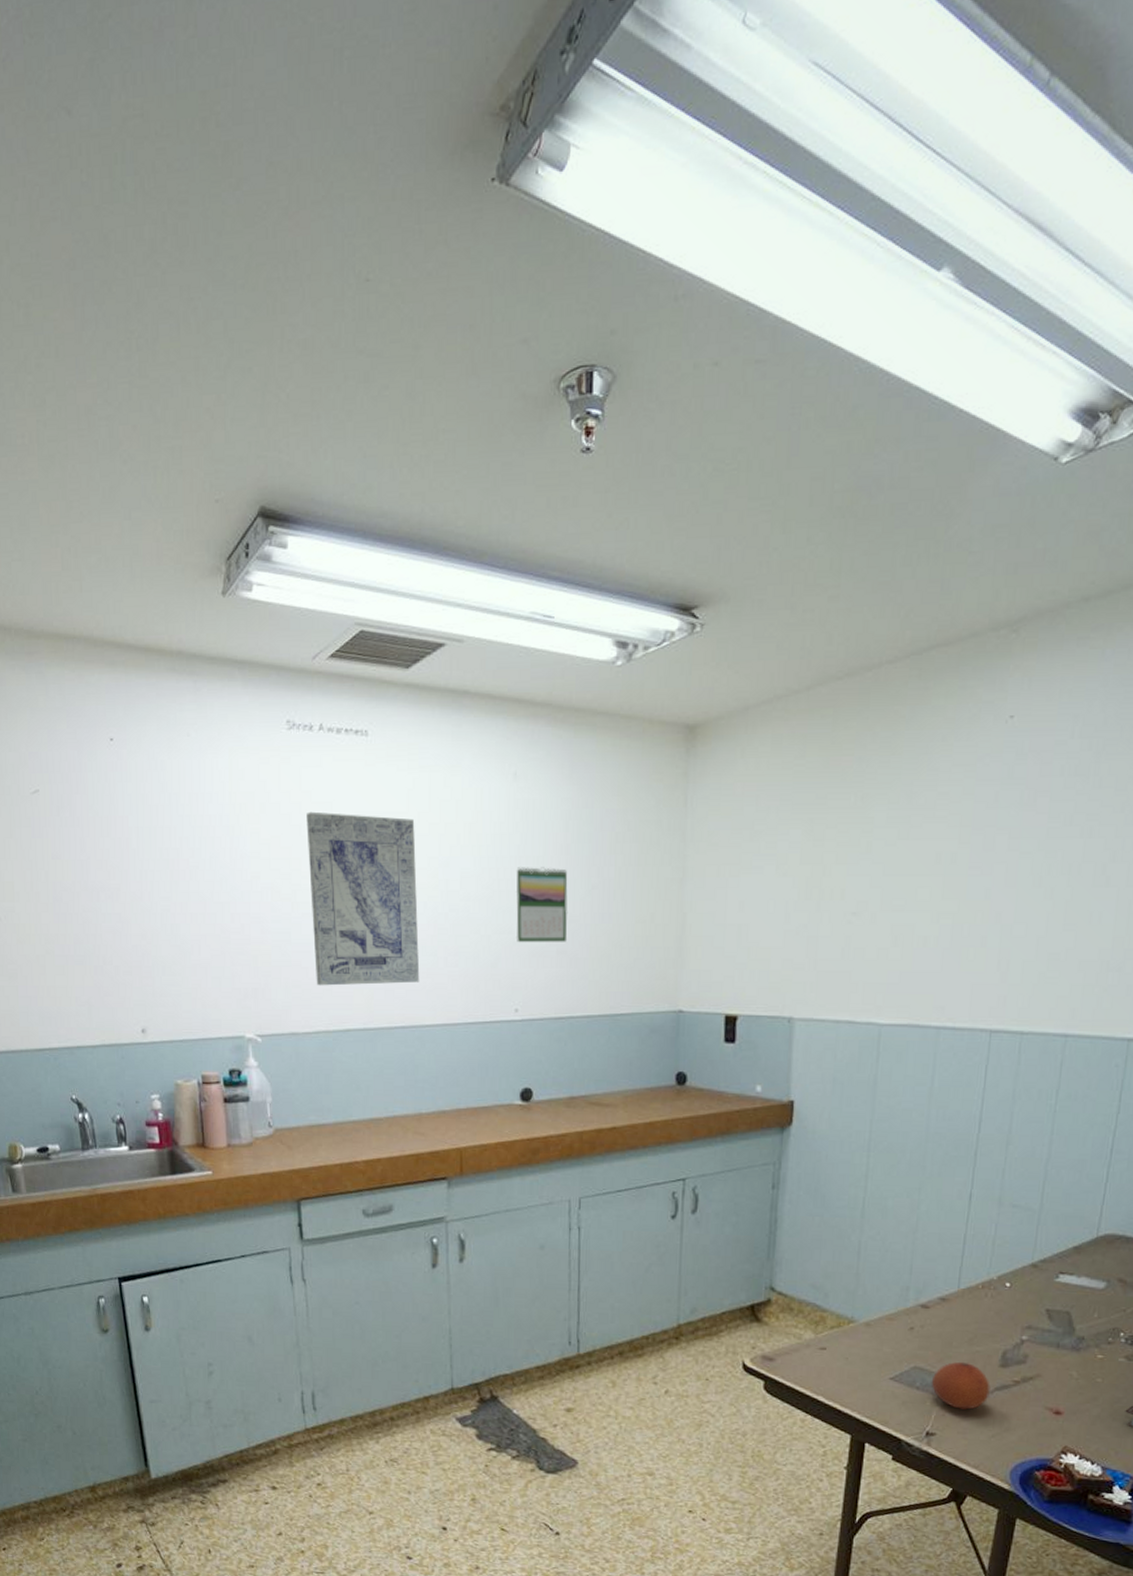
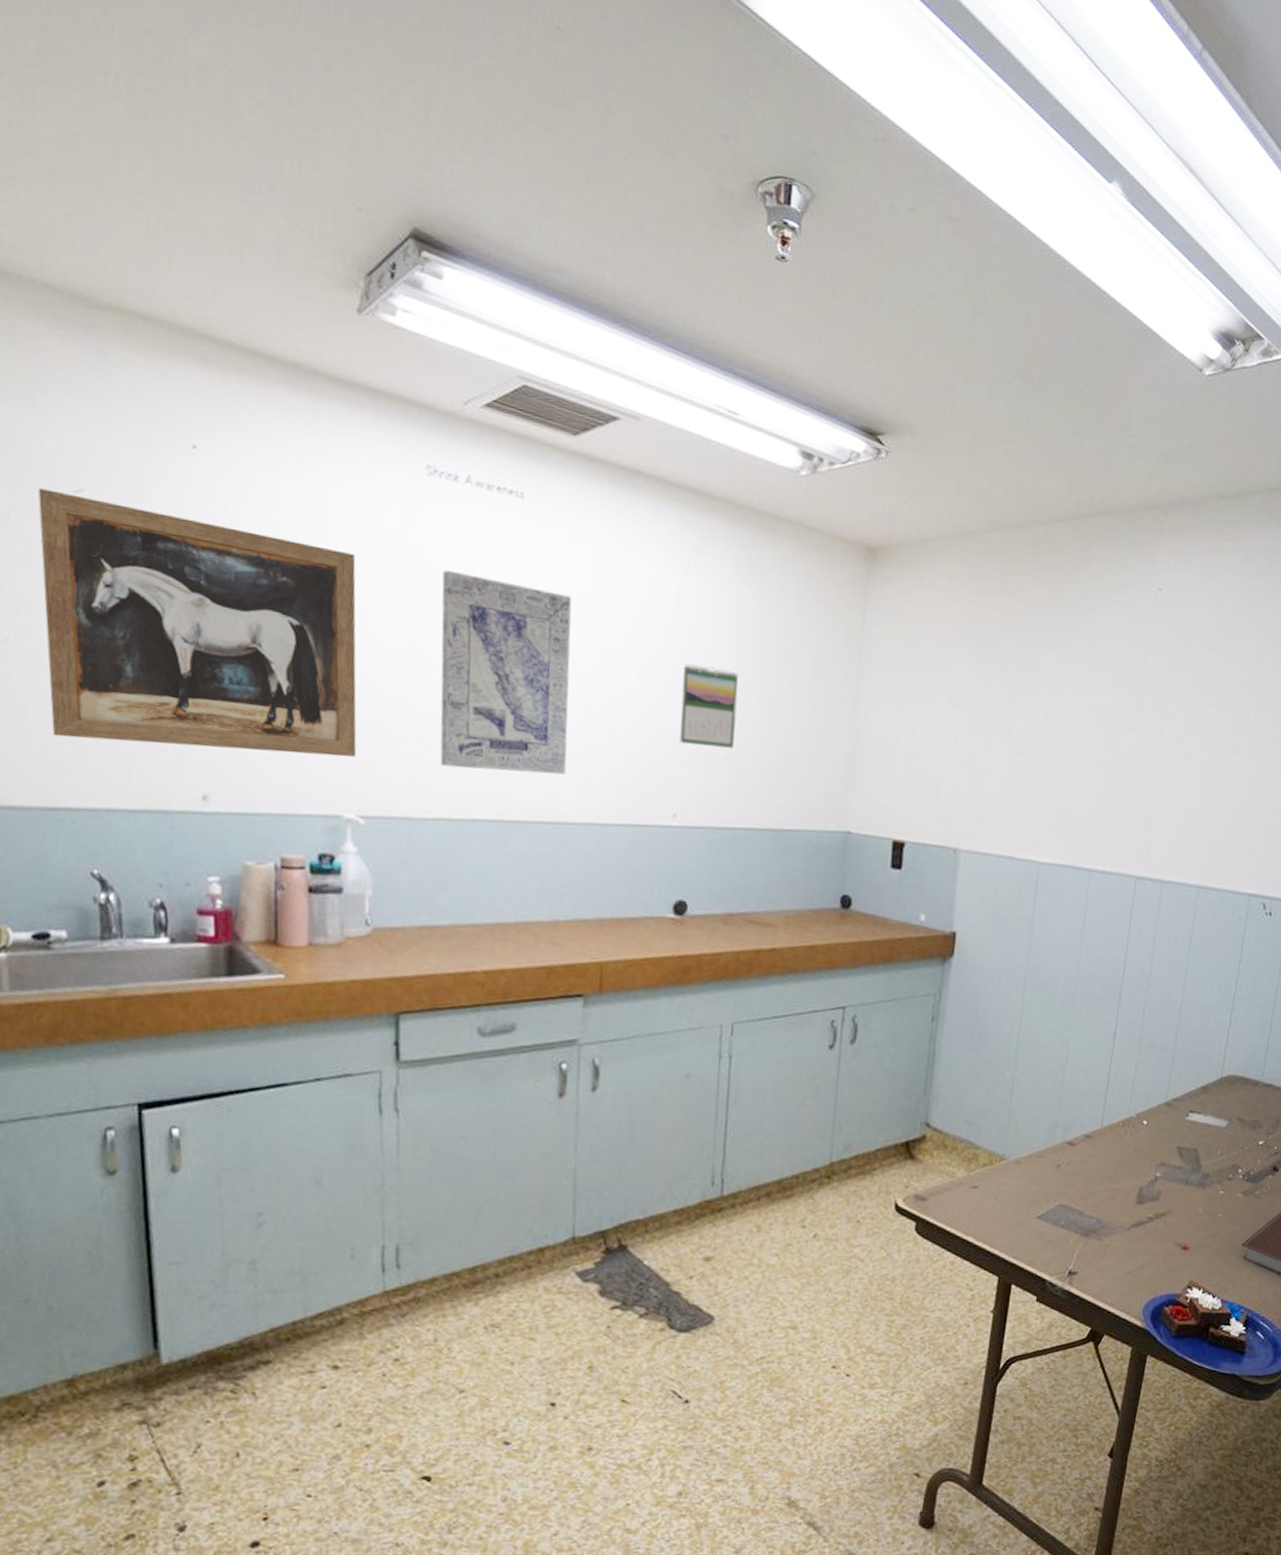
wall art: none [8,794,251,992] -> present [37,488,357,757]
fruit: present [931,1362,990,1410] -> none [1074,1200,1128,1247]

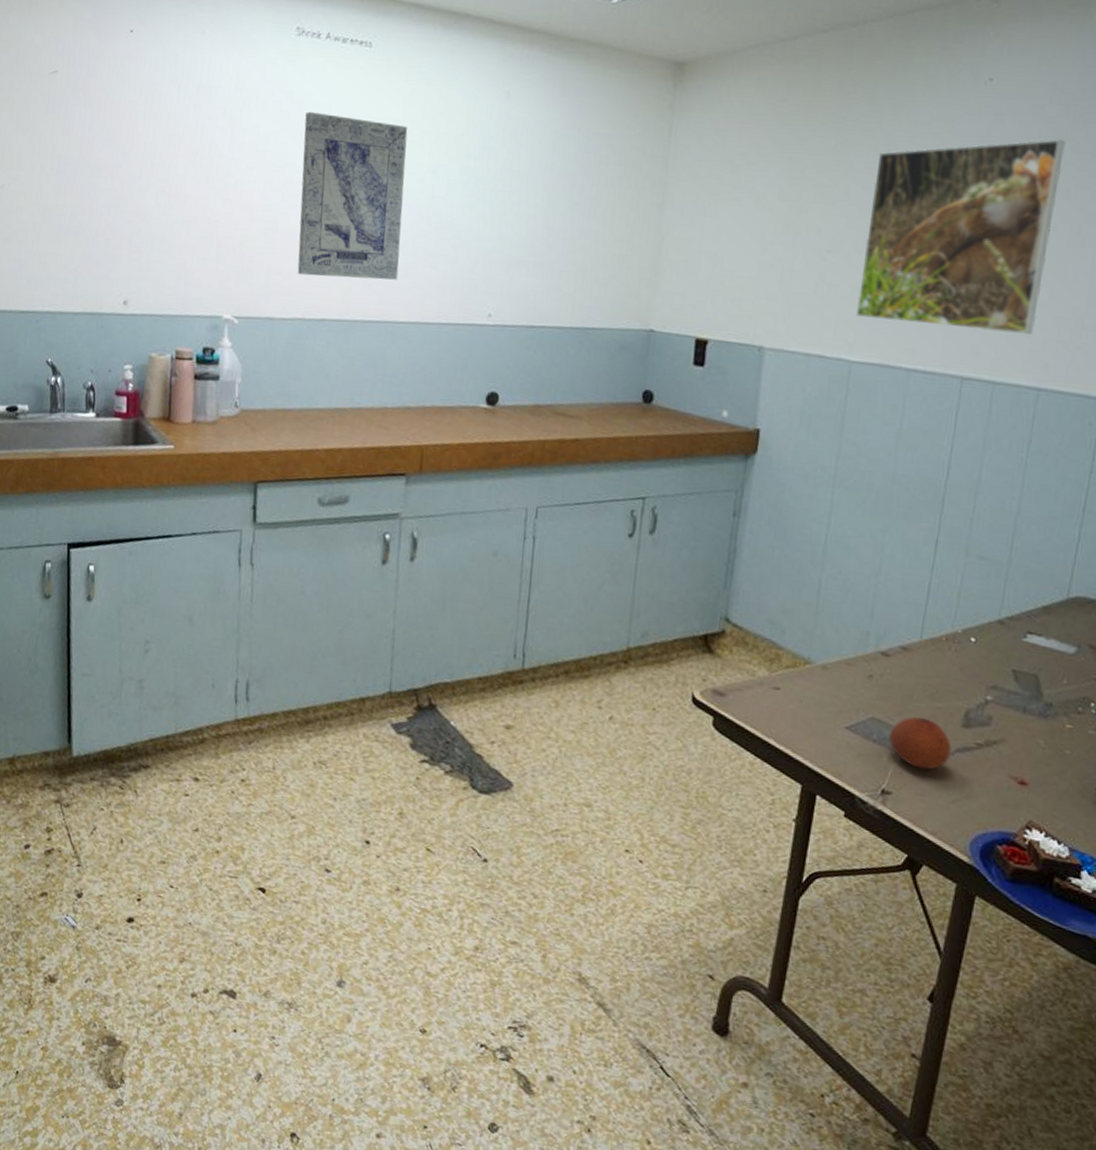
wall art: present [37,488,357,757] -> none [27,73,241,269]
calendar: present [679,664,739,748] -> none [496,179,551,254]
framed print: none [1043,650,1221,836] -> present [856,139,1065,334]
fruit: none [1074,1200,1128,1247] -> present [888,716,952,770]

